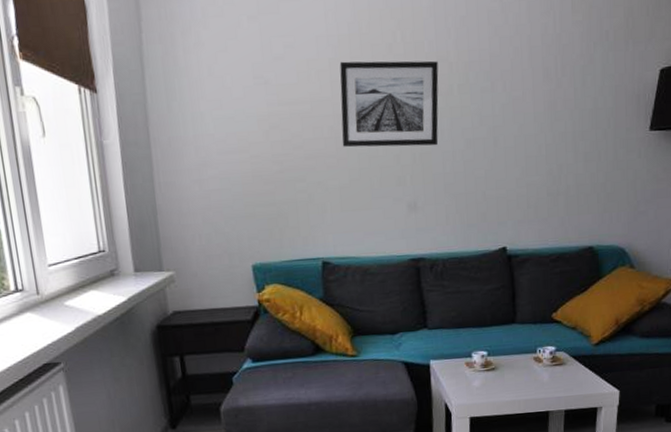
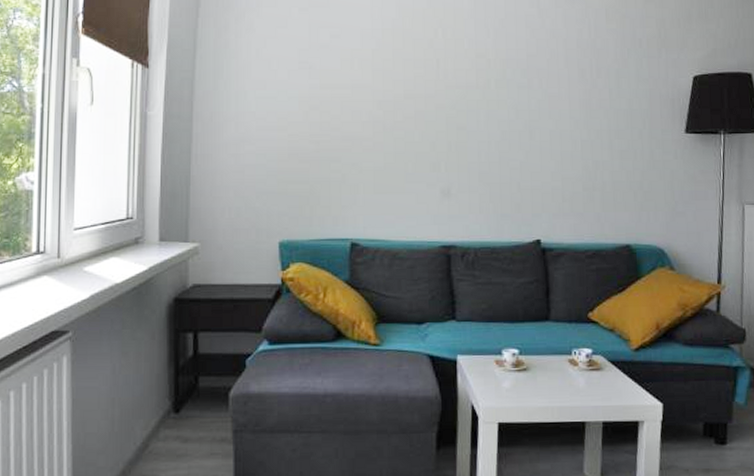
wall art: present [339,60,439,148] -> none [379,52,477,136]

